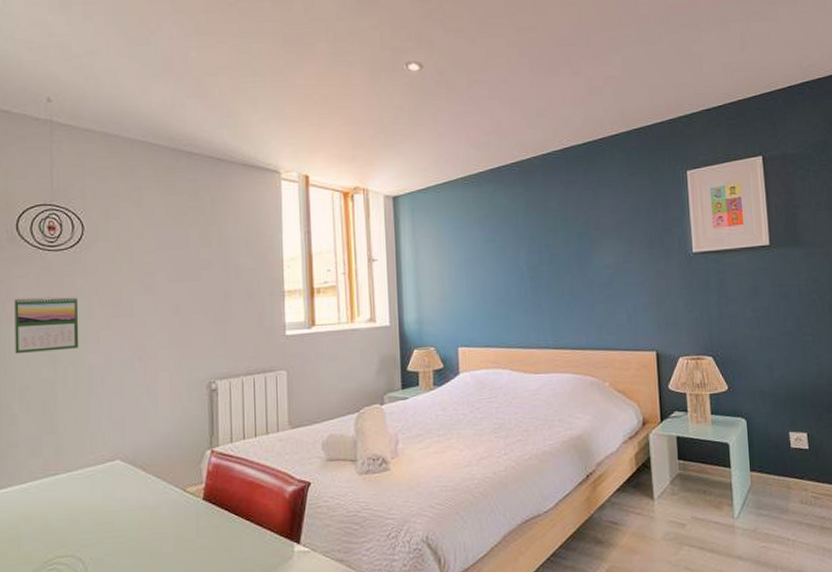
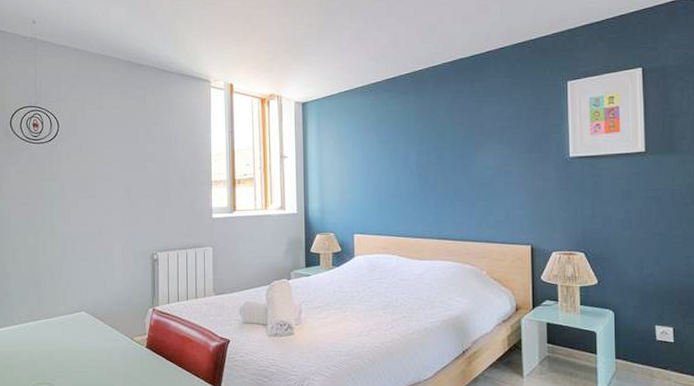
calendar: present [14,296,79,354] -> none [9,180,55,224]

